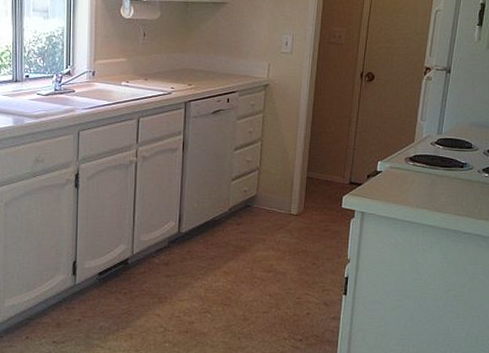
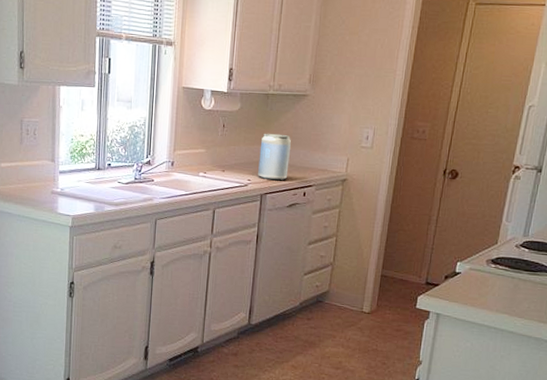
soda can: none [181,41,212,88] -> present [258,133,291,181]

